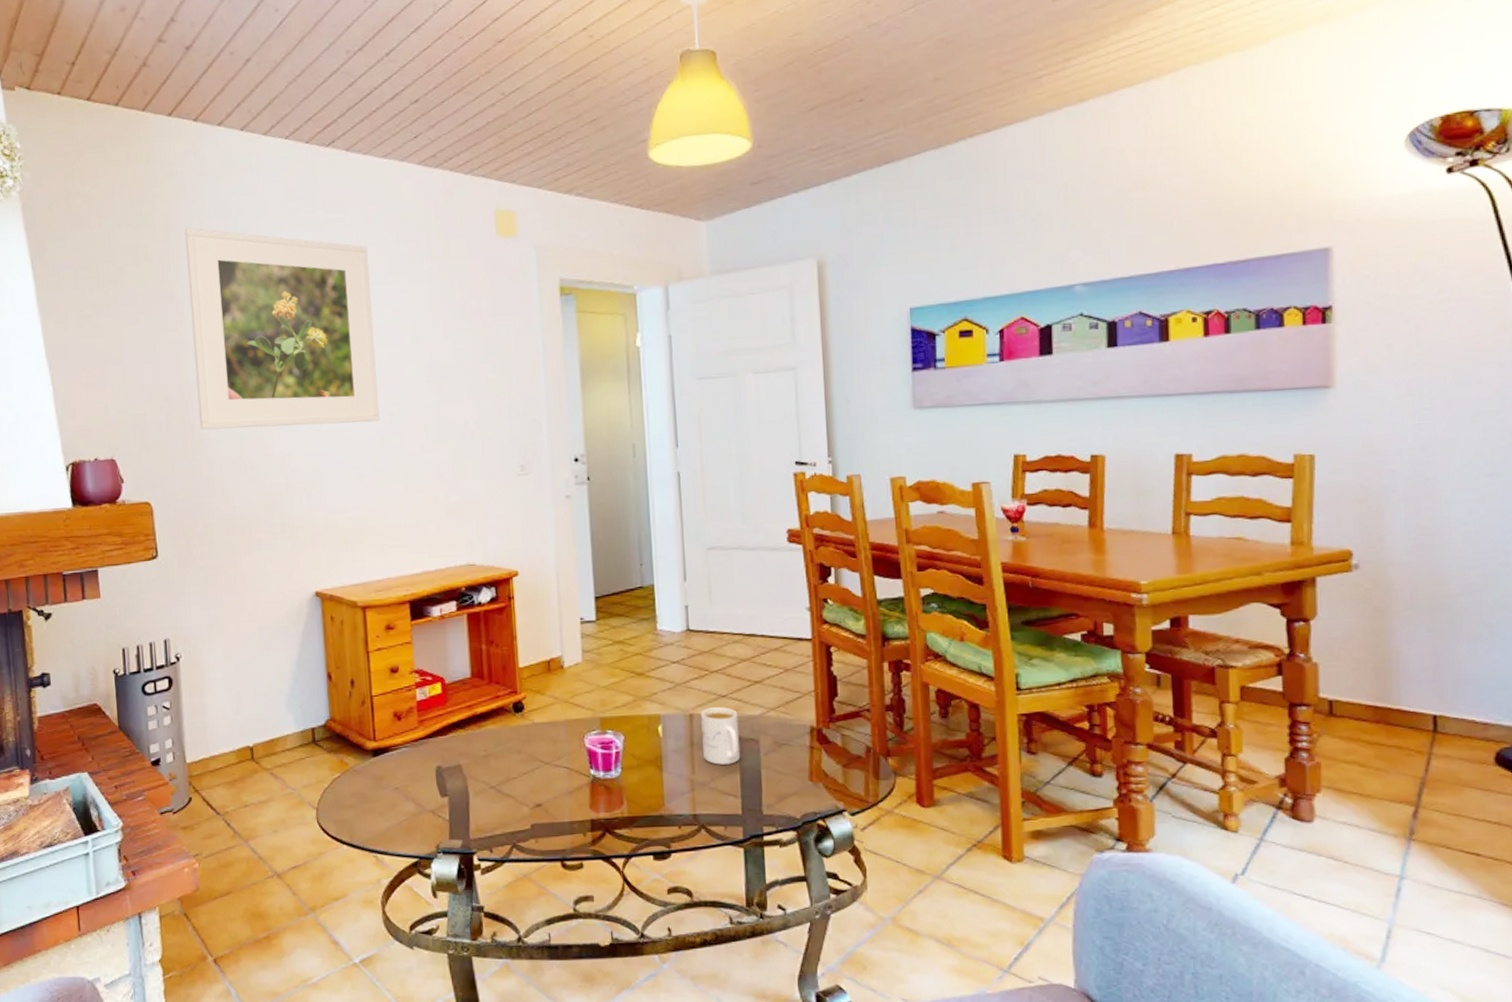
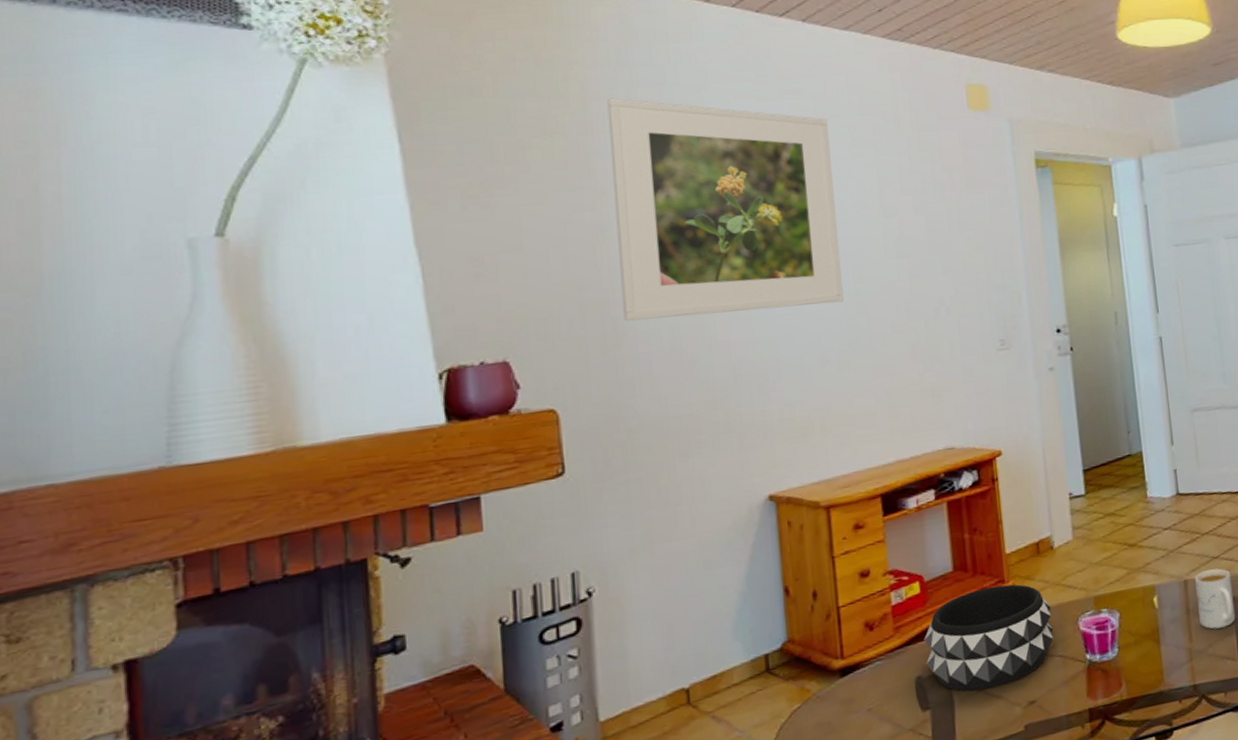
decorative bowl: none [444,695,561,787] -> present [924,584,1054,692]

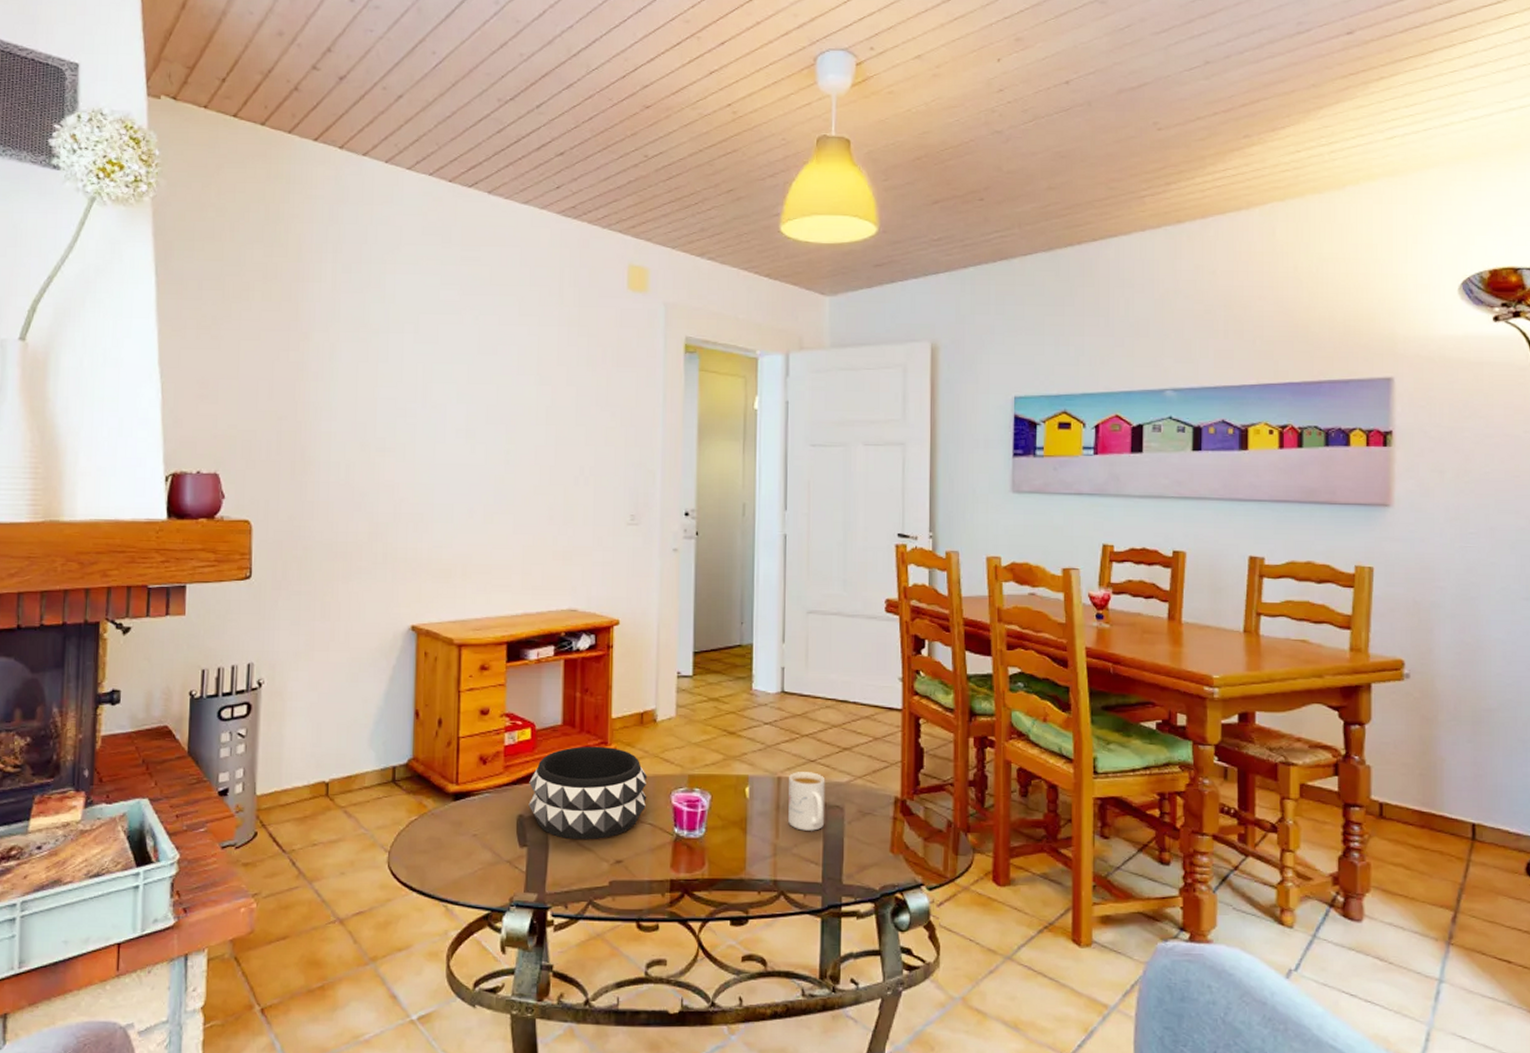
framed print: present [607,98,844,322] -> none [311,251,499,459]

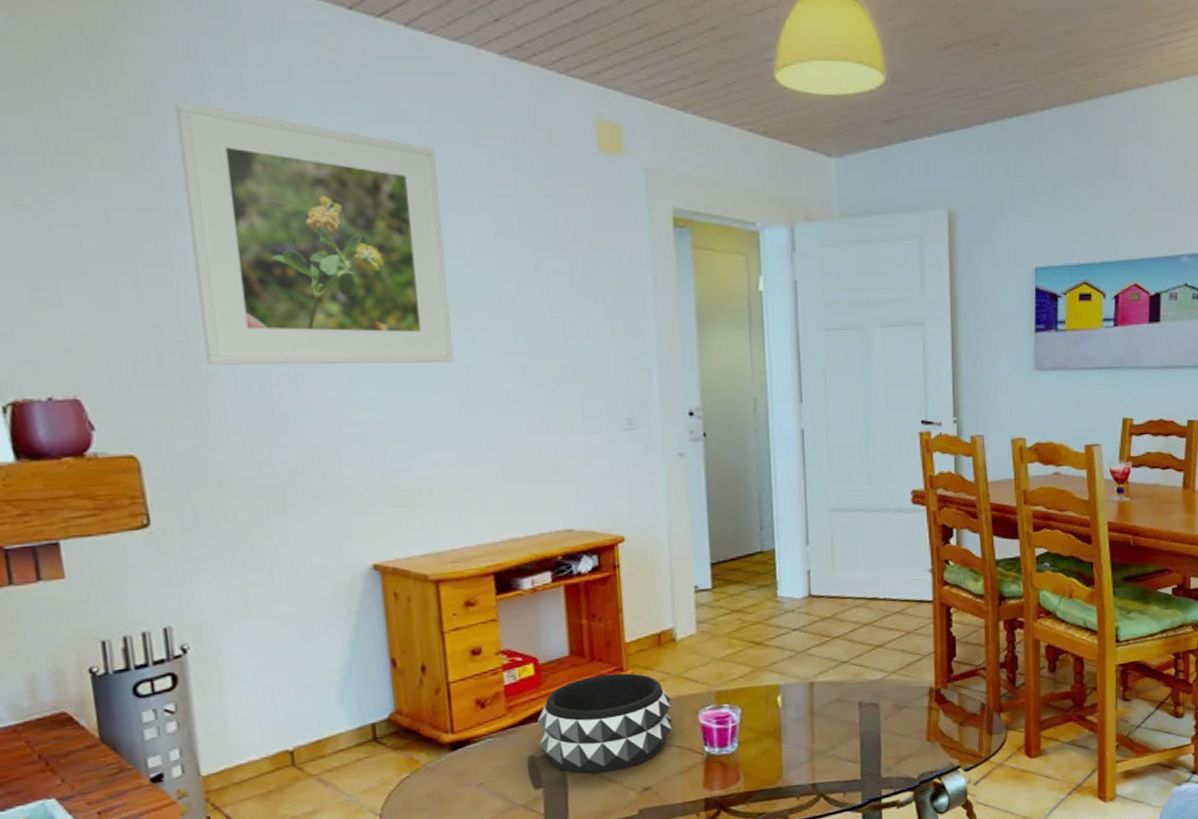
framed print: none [311,251,499,459] -> present [175,101,454,365]
mug: present [788,772,826,831] -> none [822,673,861,732]

